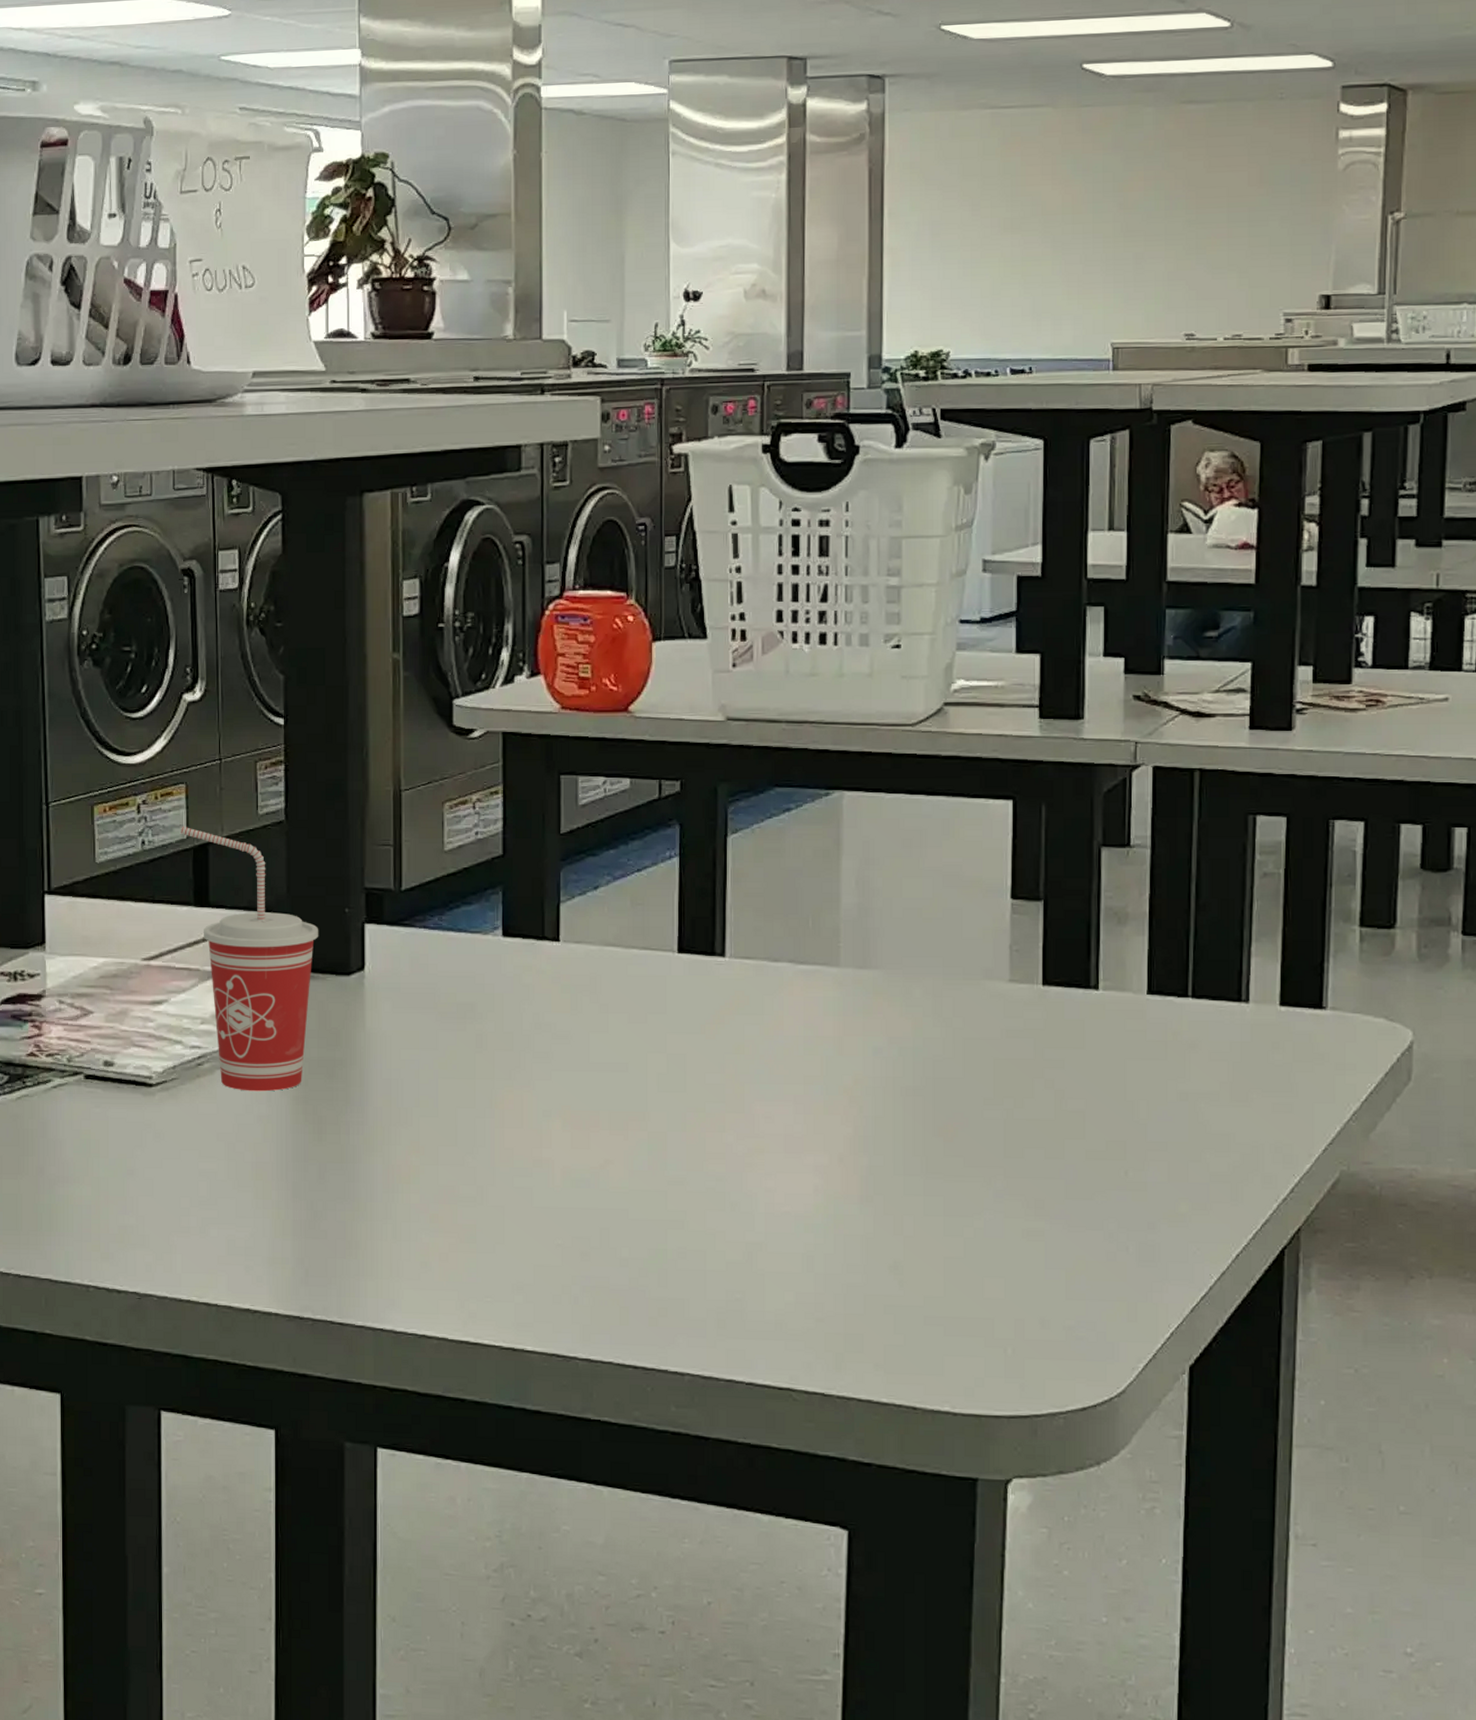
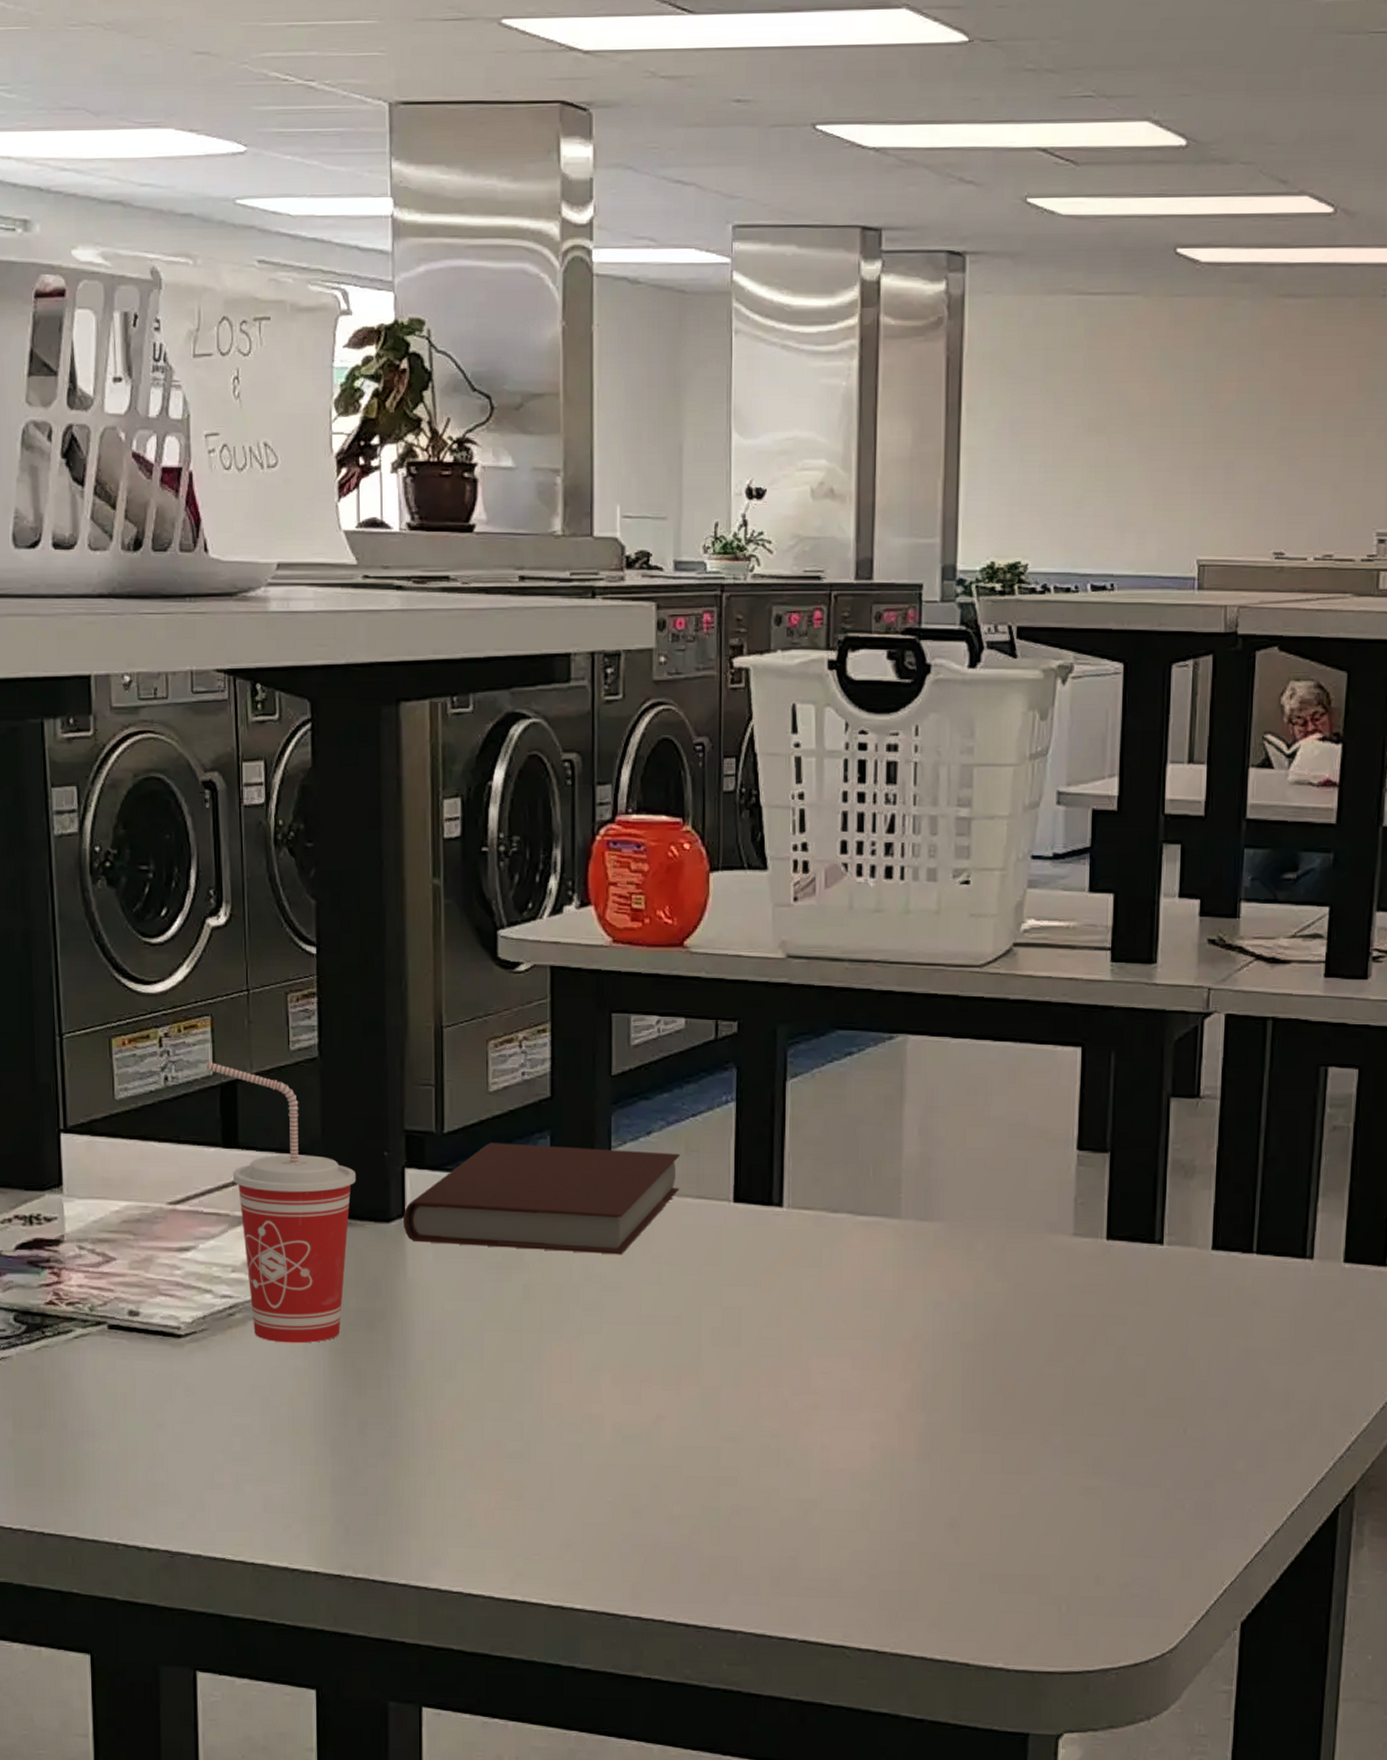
book: none [363,899,626,1005] -> present [404,1143,680,1255]

